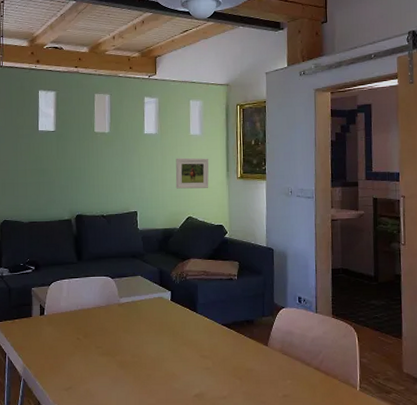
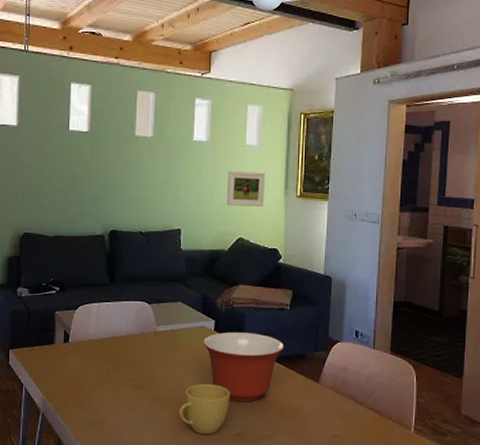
cup: none [142,349,188,396] -> present [178,383,230,435]
mixing bowl: none [160,301,235,365] -> present [202,331,285,402]

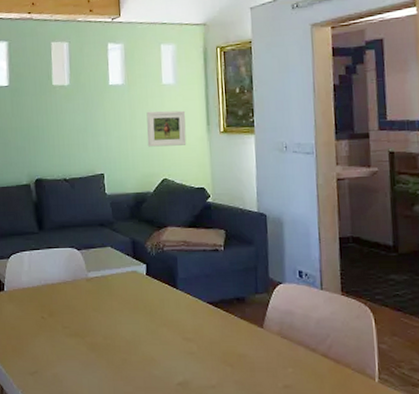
cup: present [178,383,230,435] -> none [116,330,169,384]
mixing bowl: present [202,331,285,402] -> none [135,275,222,349]

